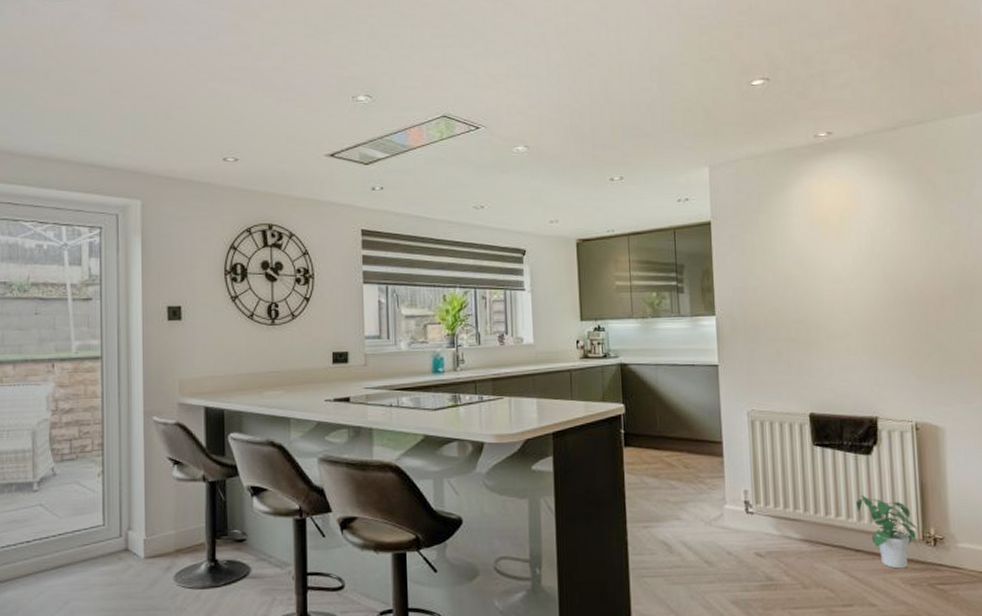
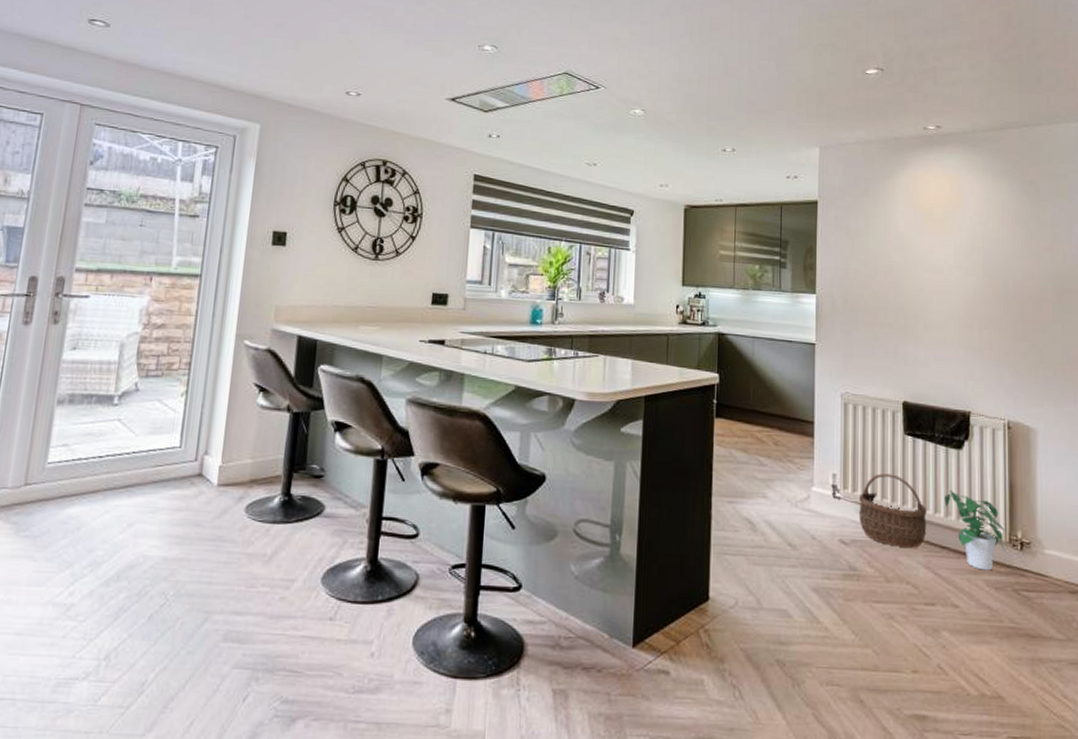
wicker basket: none [771,485,841,554] -> present [858,473,927,548]

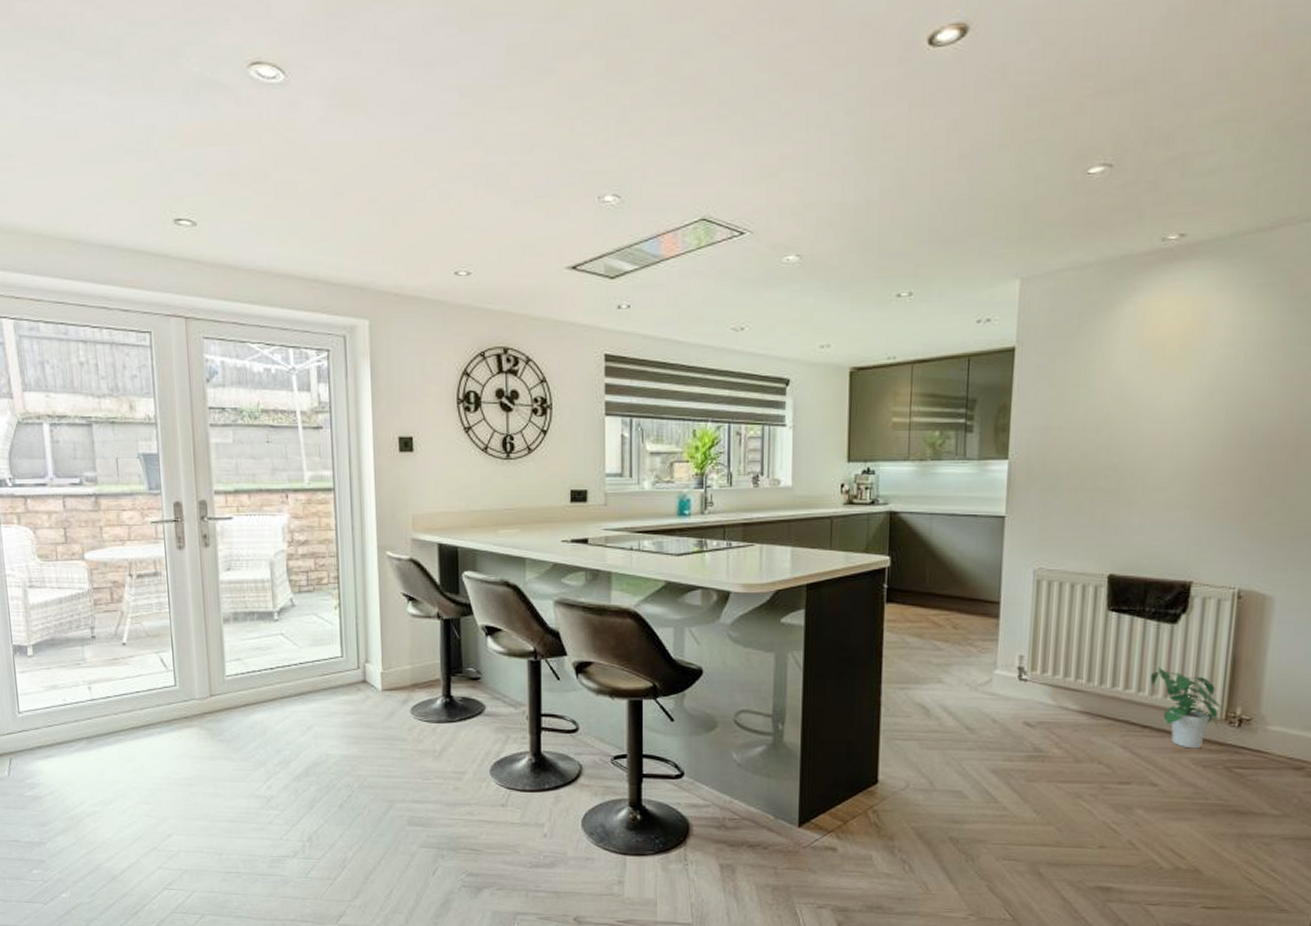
wicker basket: present [858,473,927,548] -> none [1047,653,1129,728]

